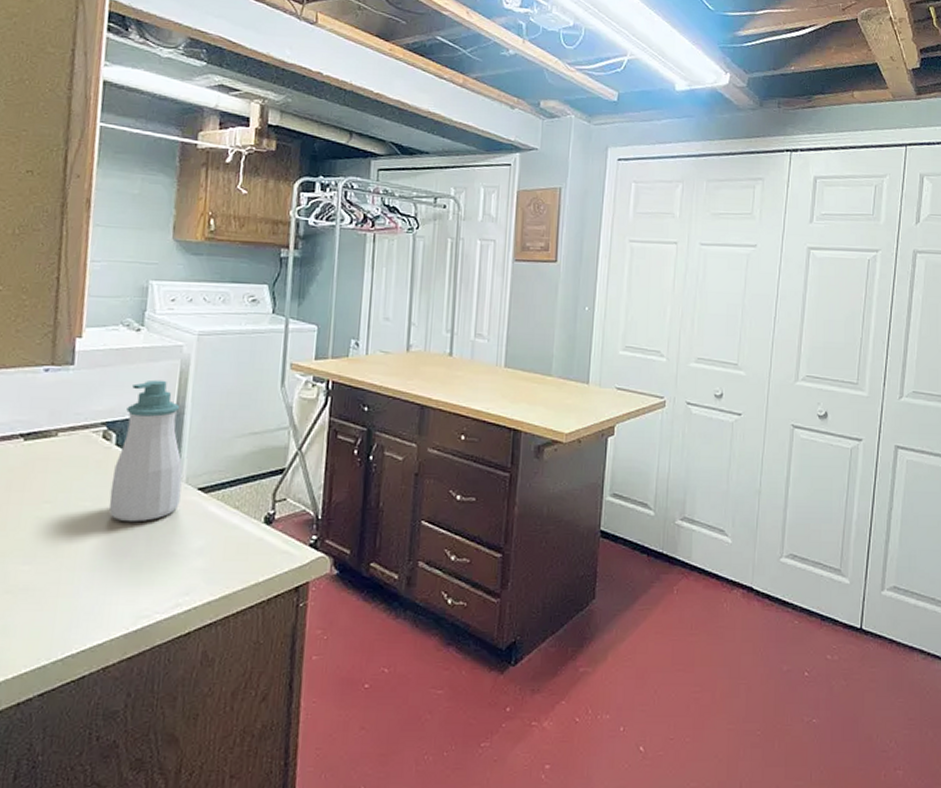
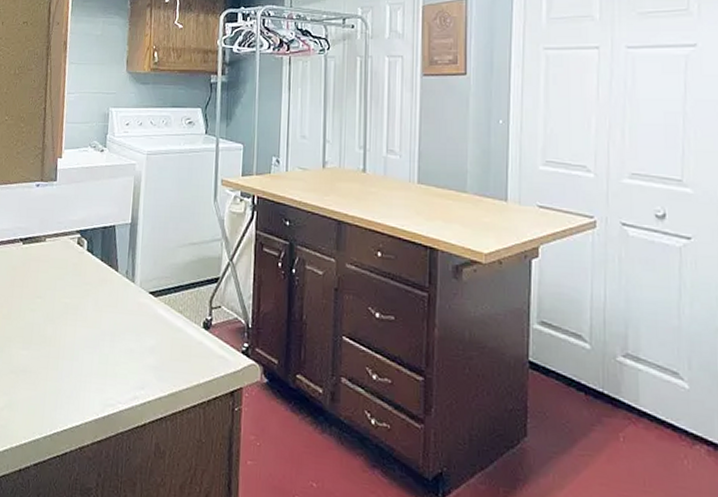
soap bottle: present [109,379,183,523] -> none [82,194,137,320]

